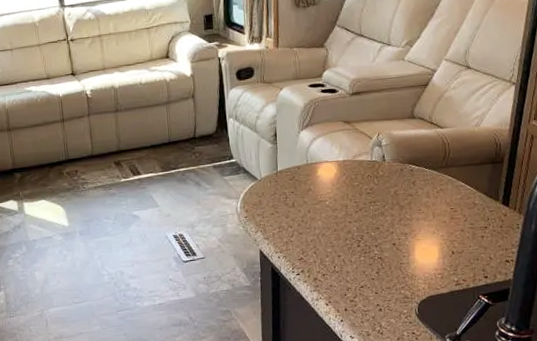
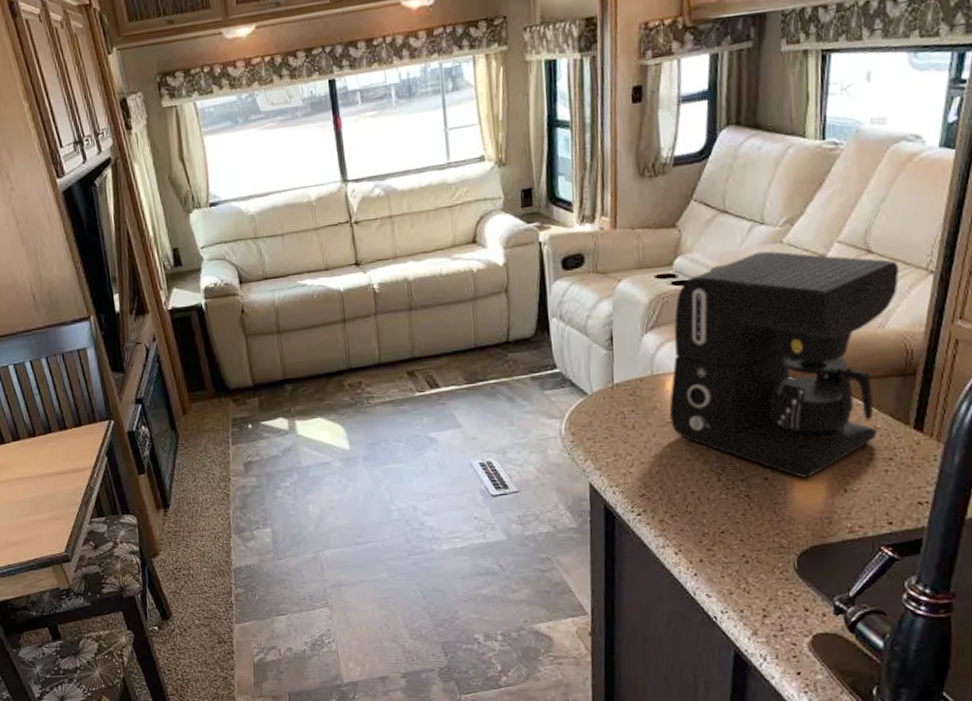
coffee maker: none [321,66,491,243] -> present [670,251,900,478]

